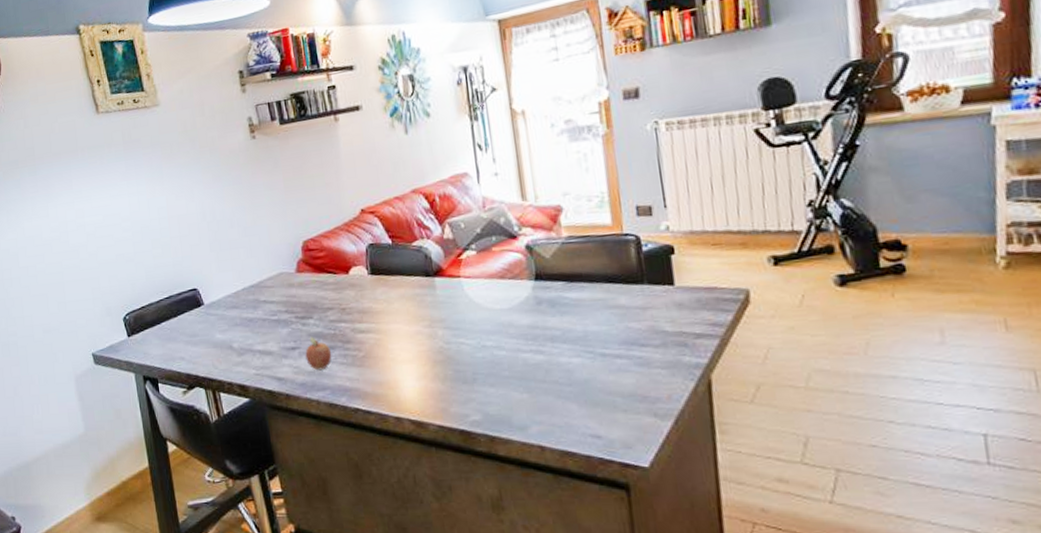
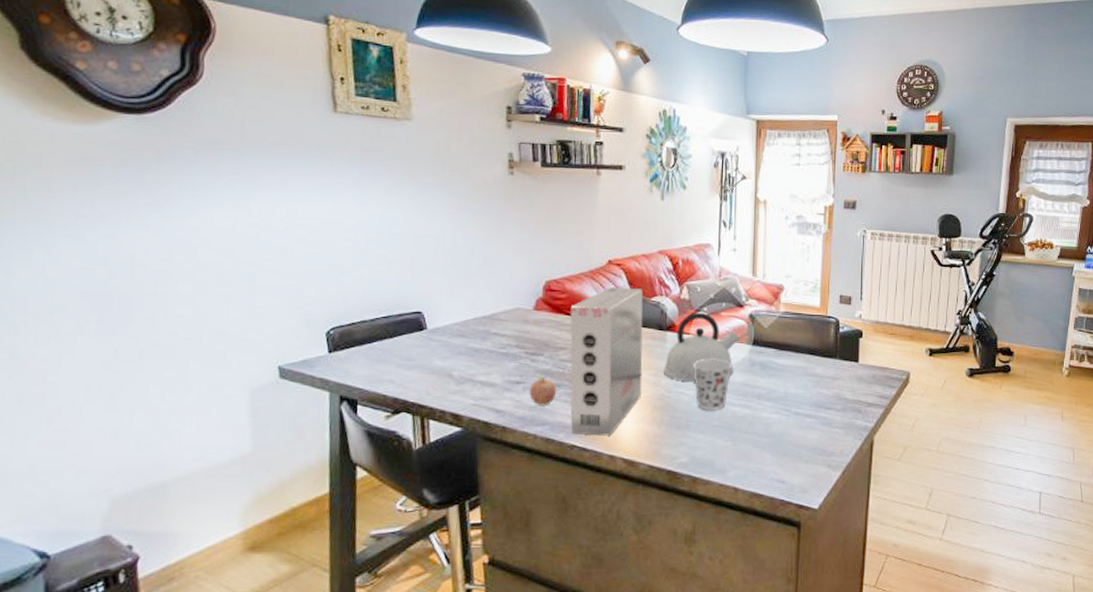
cereal box: none [331,234,419,398] -> present [570,288,643,436]
kettle: none [438,250,519,331] -> present [663,312,740,383]
cup: none [469,300,515,361] -> present [692,358,732,411]

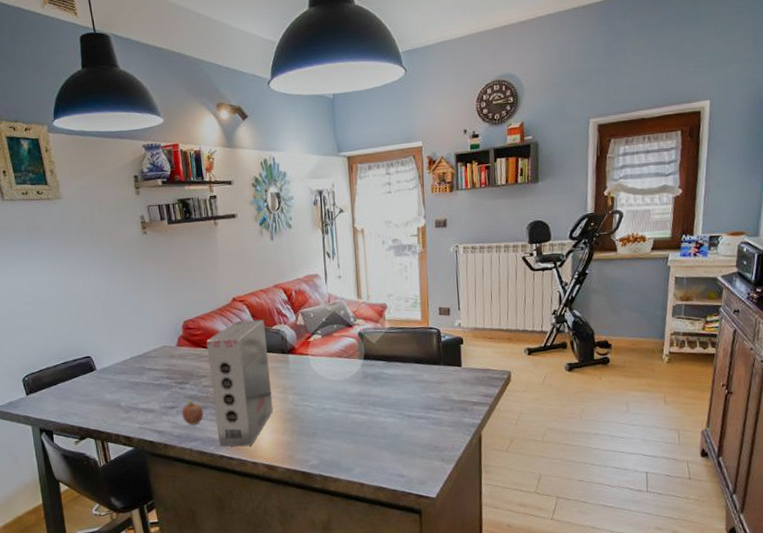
kettle: present [663,312,740,383] -> none [289,335,352,397]
cup: present [692,358,732,411] -> none [313,373,348,420]

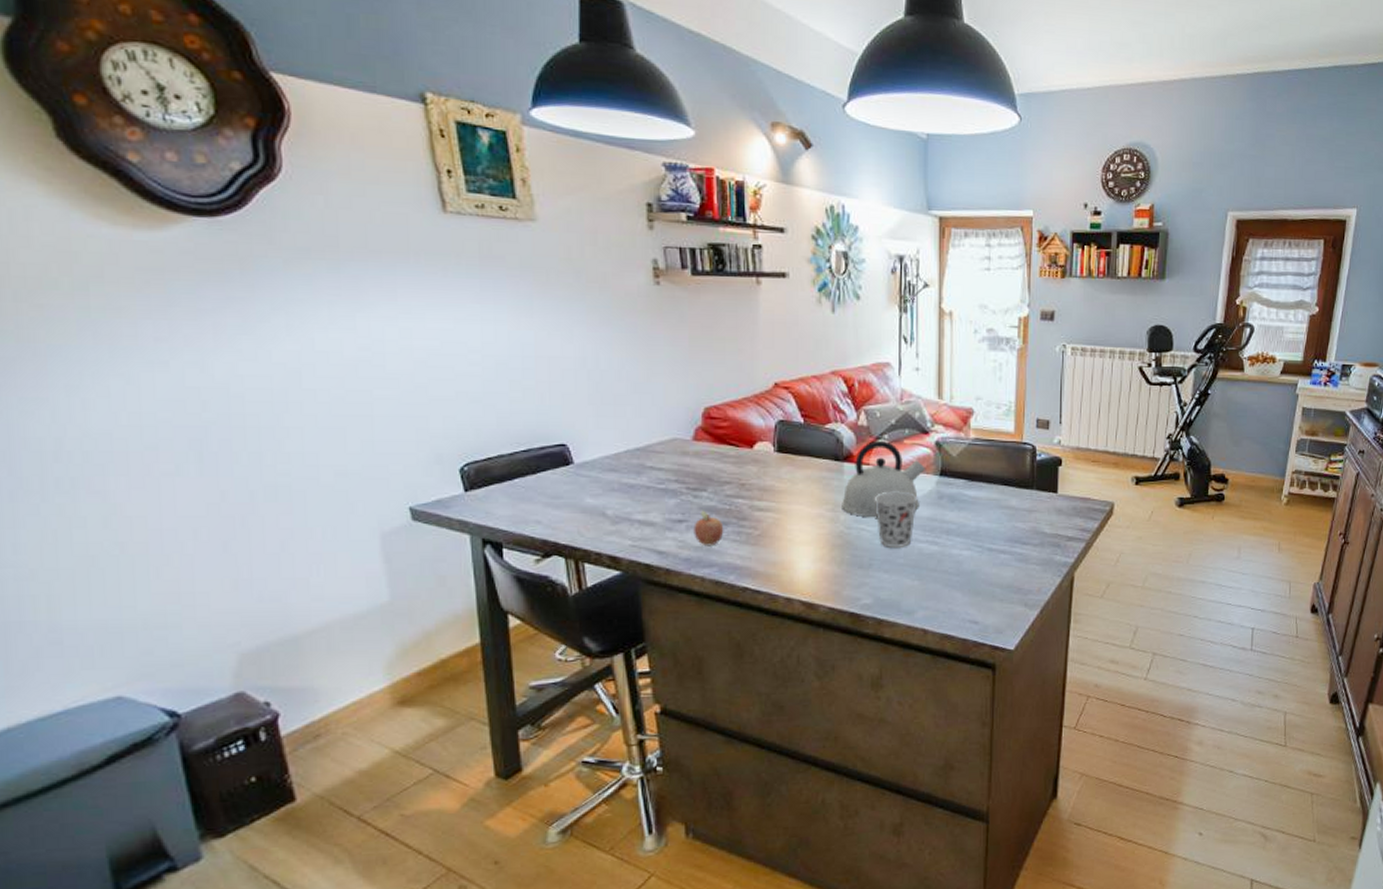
cereal box: present [206,320,273,447] -> none [734,414,818,577]
kettle: none [289,335,352,397] -> present [842,440,925,518]
cup: none [313,373,348,420] -> present [874,491,918,549]

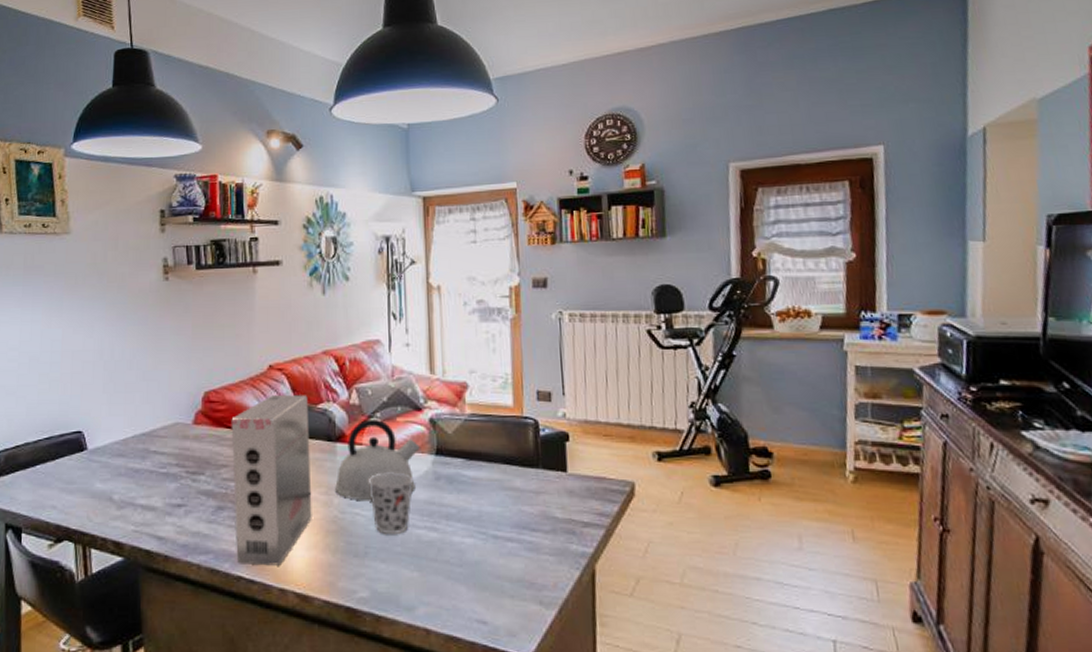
fruit: present [694,510,724,547] -> none [191,494,220,532]
cereal box: none [734,414,818,577] -> present [231,395,312,566]

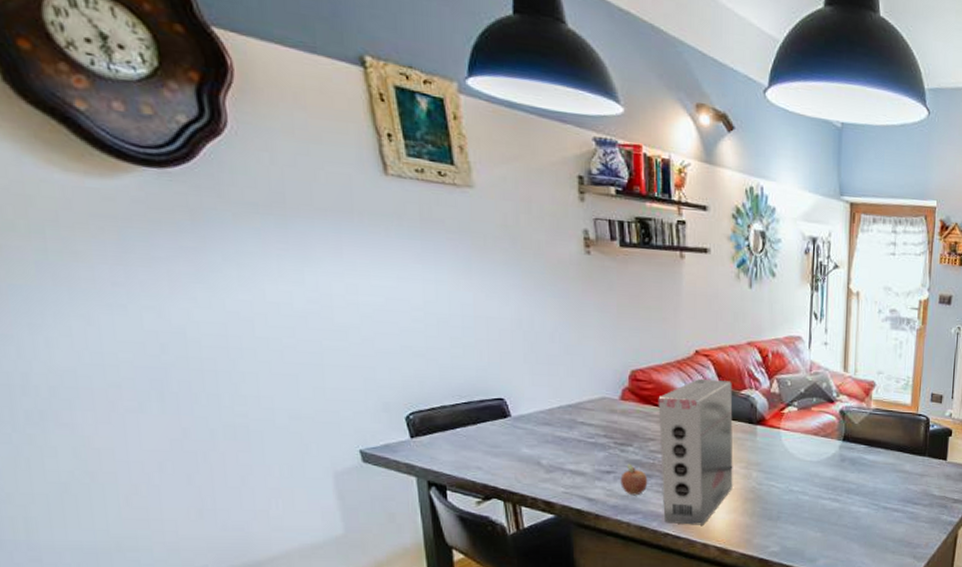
fruit: none [191,494,220,532] -> present [620,463,648,496]
kettle: present [335,418,420,502] -> none [754,406,830,476]
cup: present [367,472,414,535] -> none [783,453,823,504]

